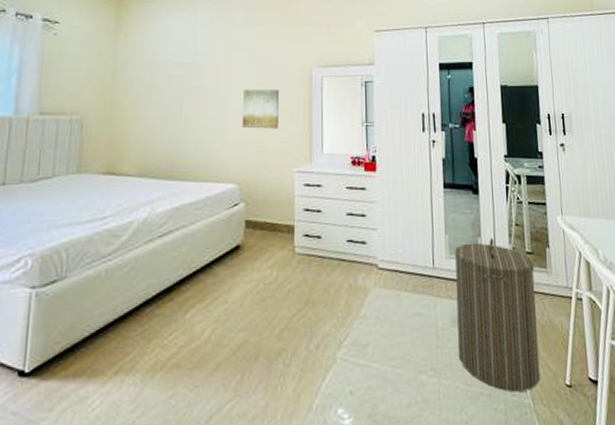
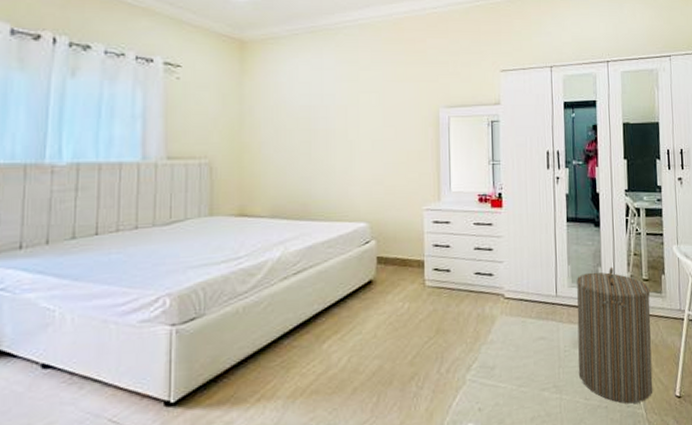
wall art: present [241,89,280,129] -> none [370,130,408,170]

